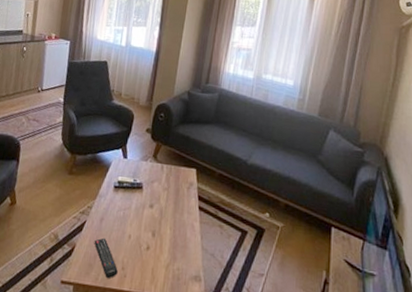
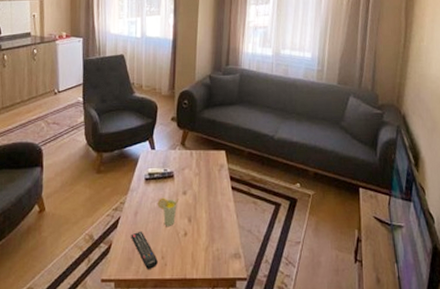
cup: none [123,207,146,238] -> present [157,197,179,226]

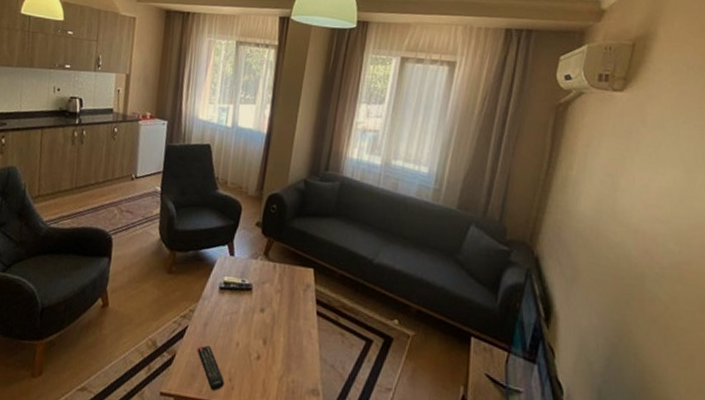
cup: present [157,197,179,226] -> none [230,311,256,346]

